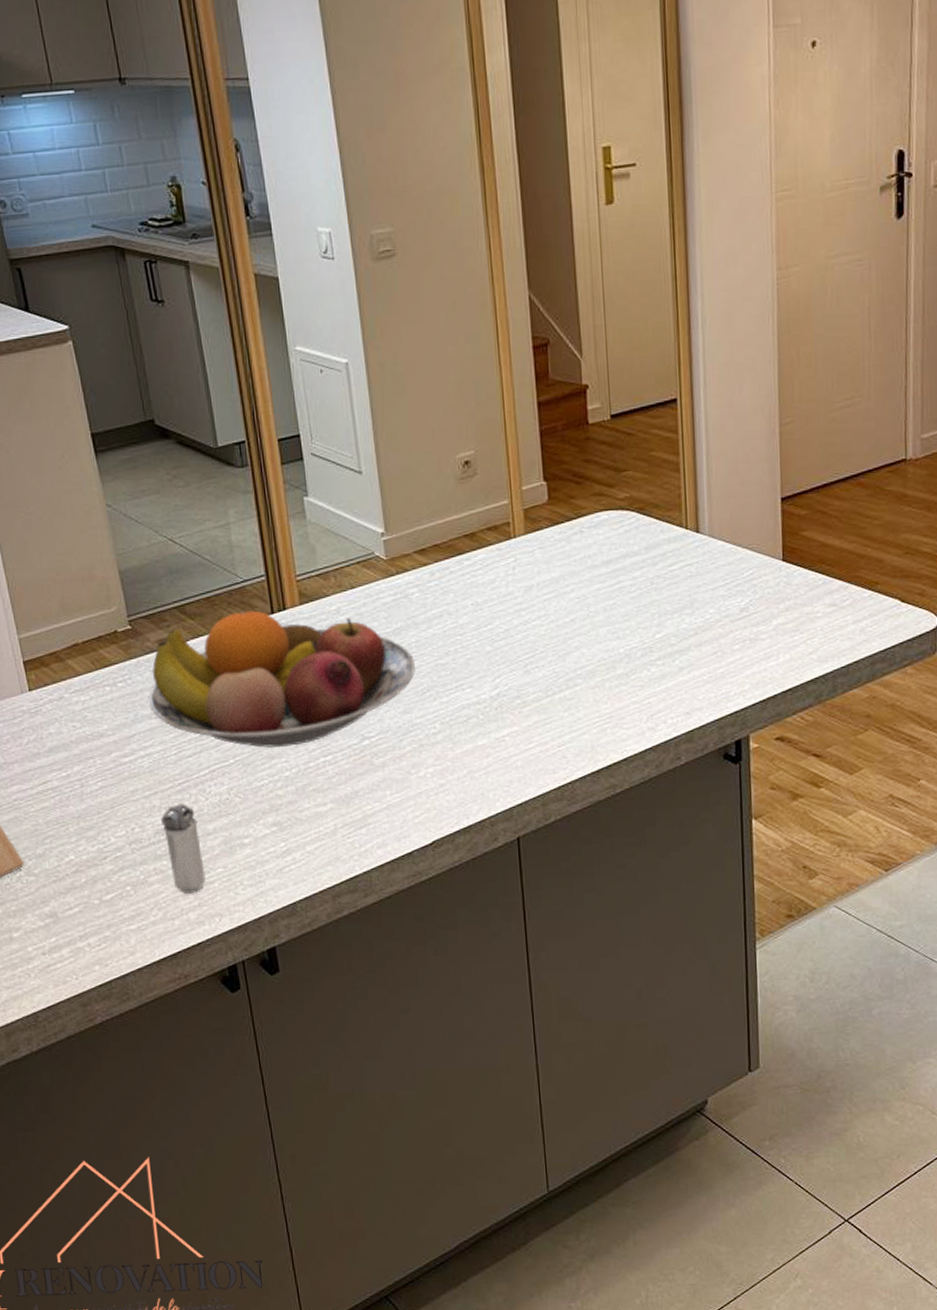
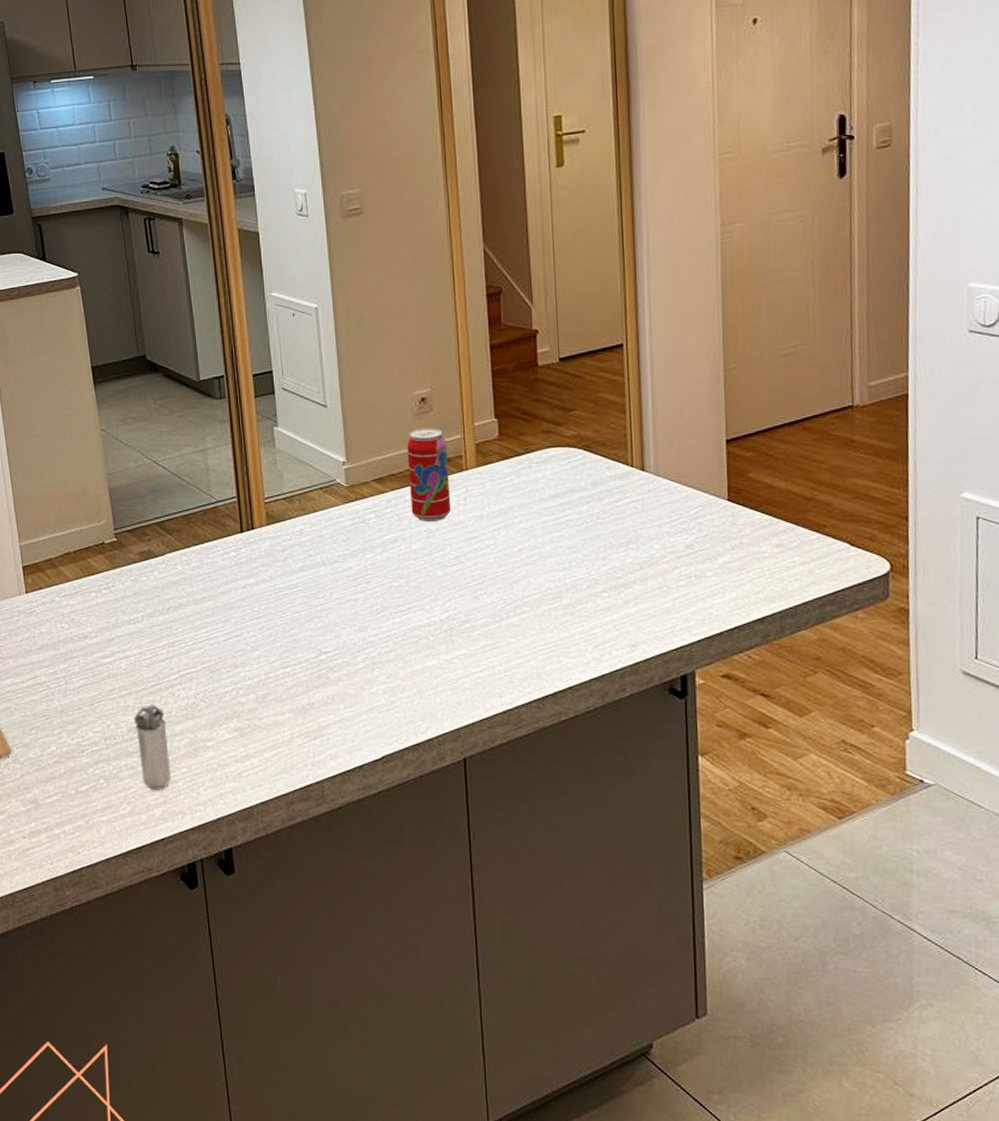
fruit bowl: present [149,610,415,748] -> none [129,529,370,658]
beverage can: none [450,493,500,595] -> present [407,428,452,522]

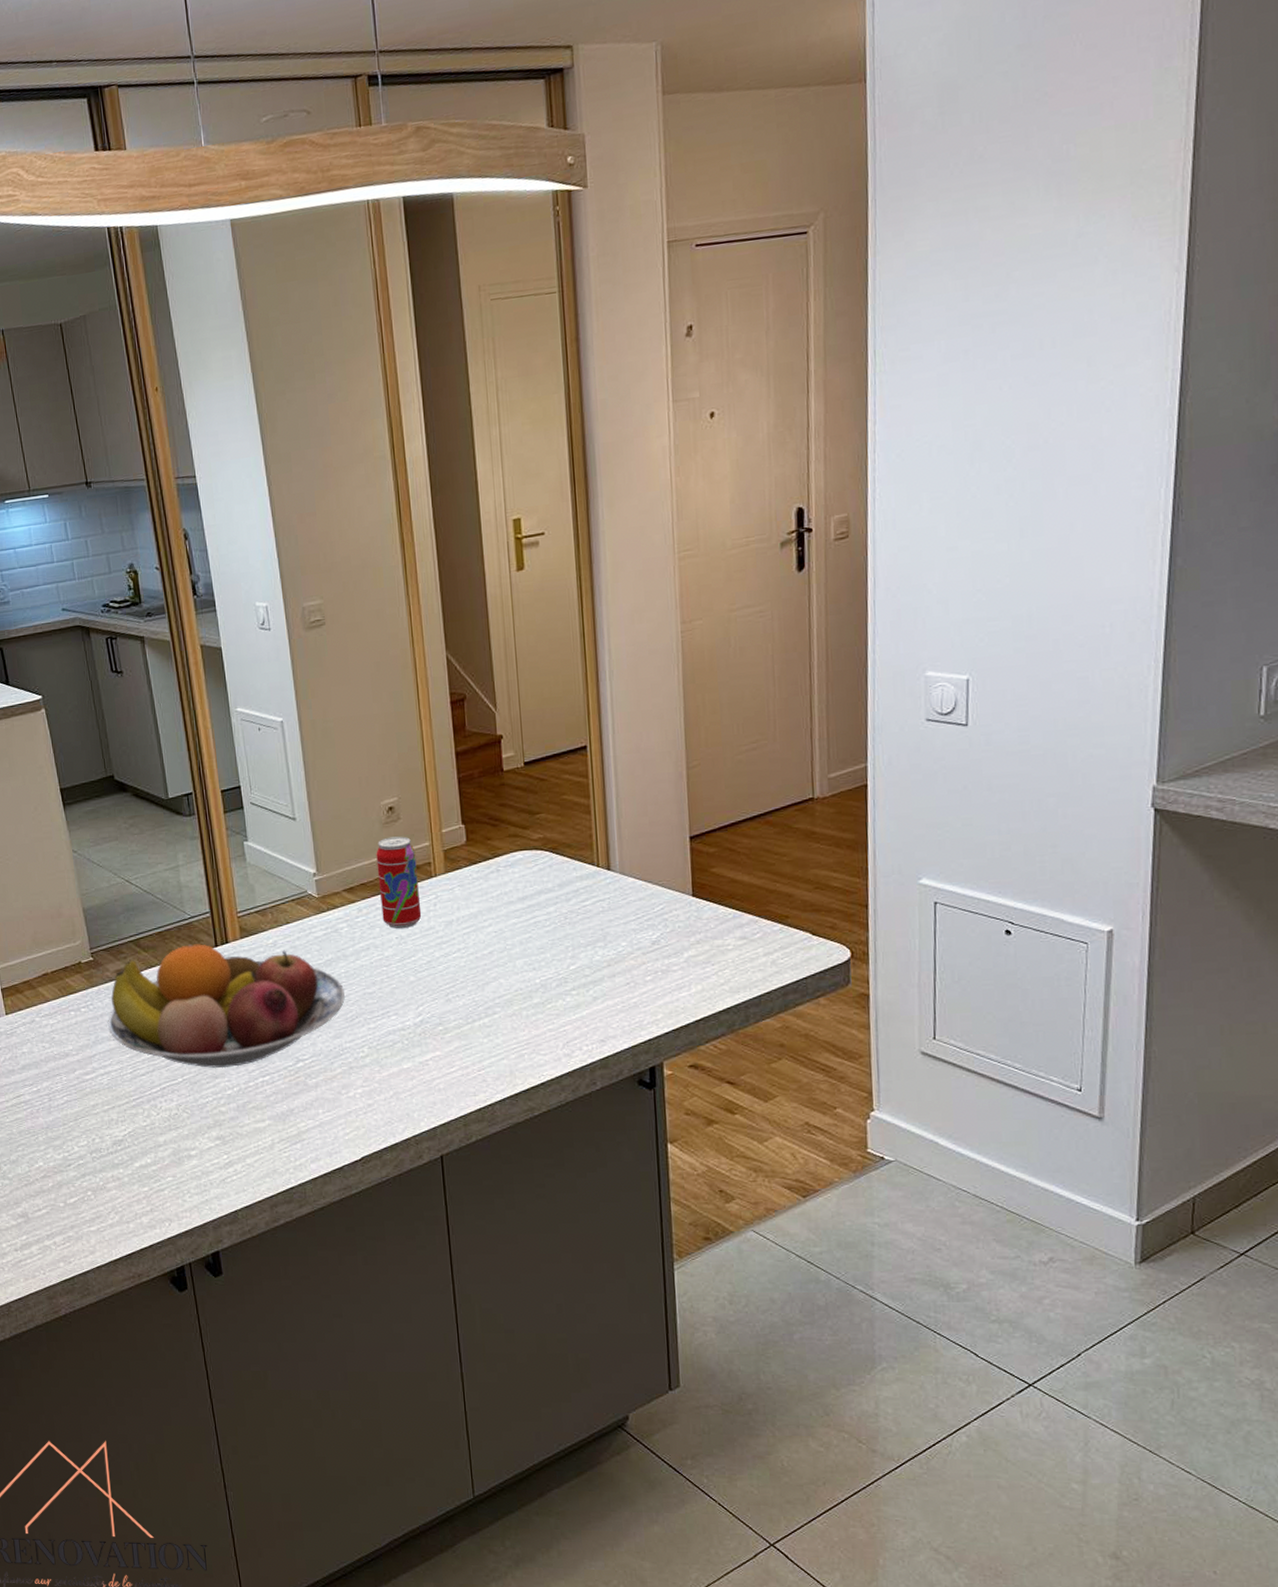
fruit bowl: none [129,529,370,658] -> present [108,944,345,1069]
shaker: present [133,705,171,790] -> none [117,1117,157,1199]

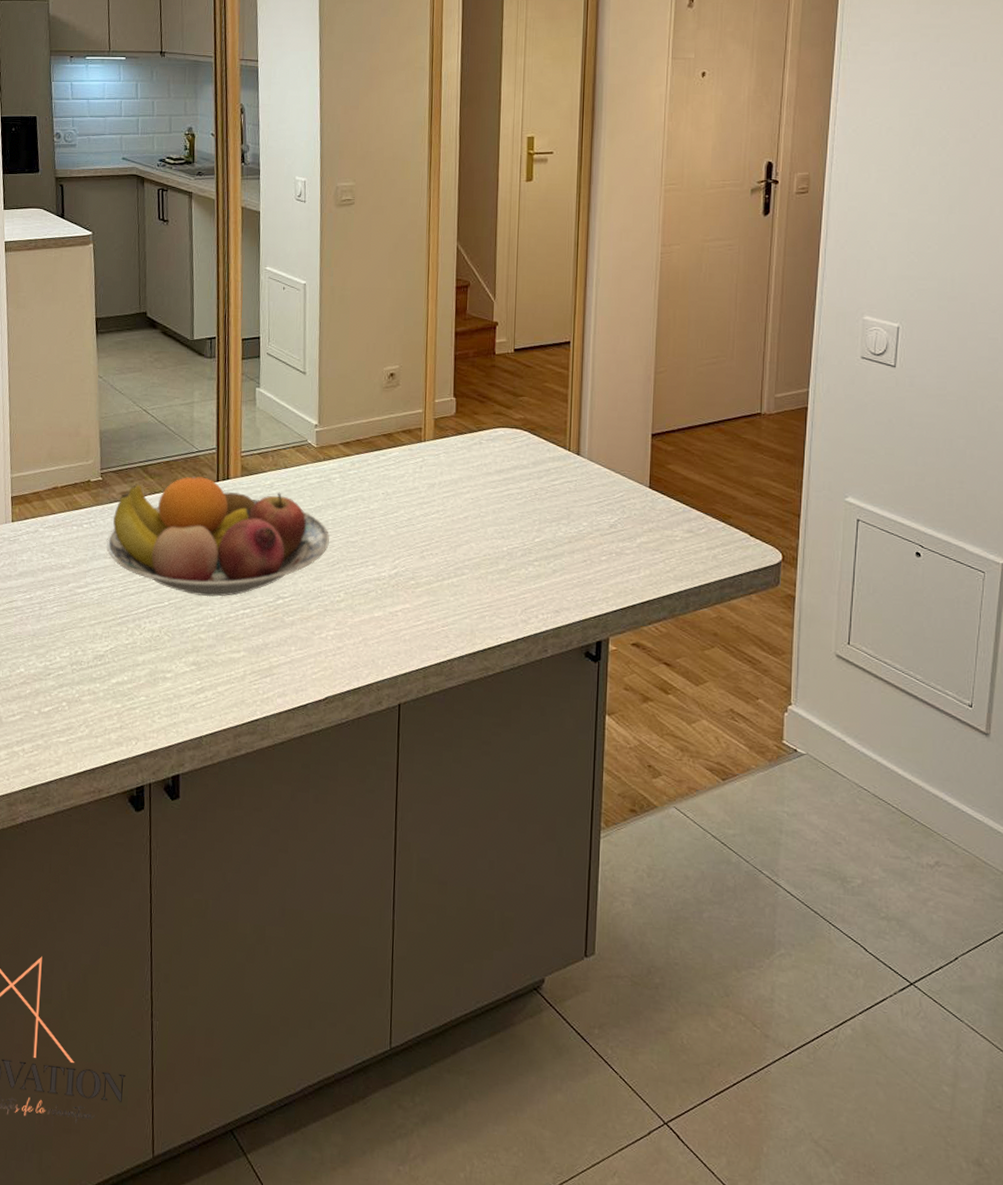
beverage can: present [376,836,422,929] -> none [372,400,409,486]

